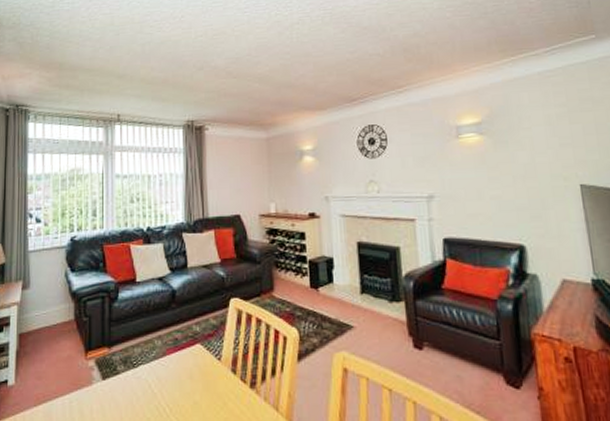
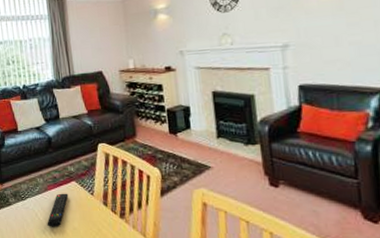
remote control: none [162,358,191,402] -> present [47,193,69,227]

